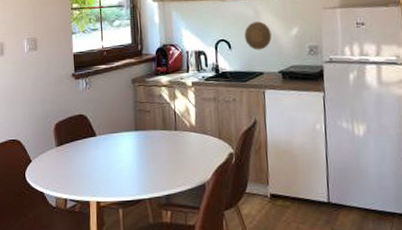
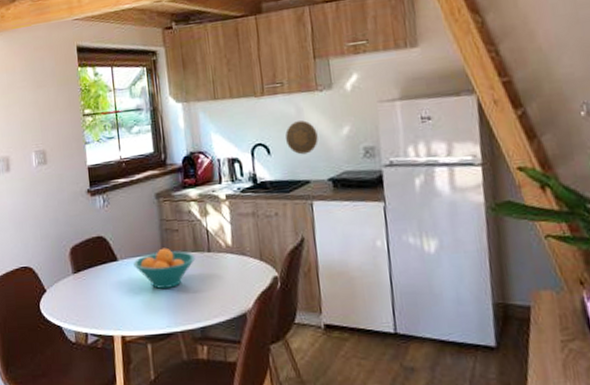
fruit bowl: none [110,126,164,161] -> present [133,247,195,289]

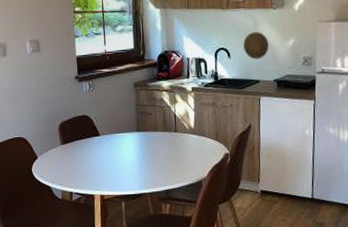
fruit bowl: present [133,247,195,289] -> none [113,127,164,159]

